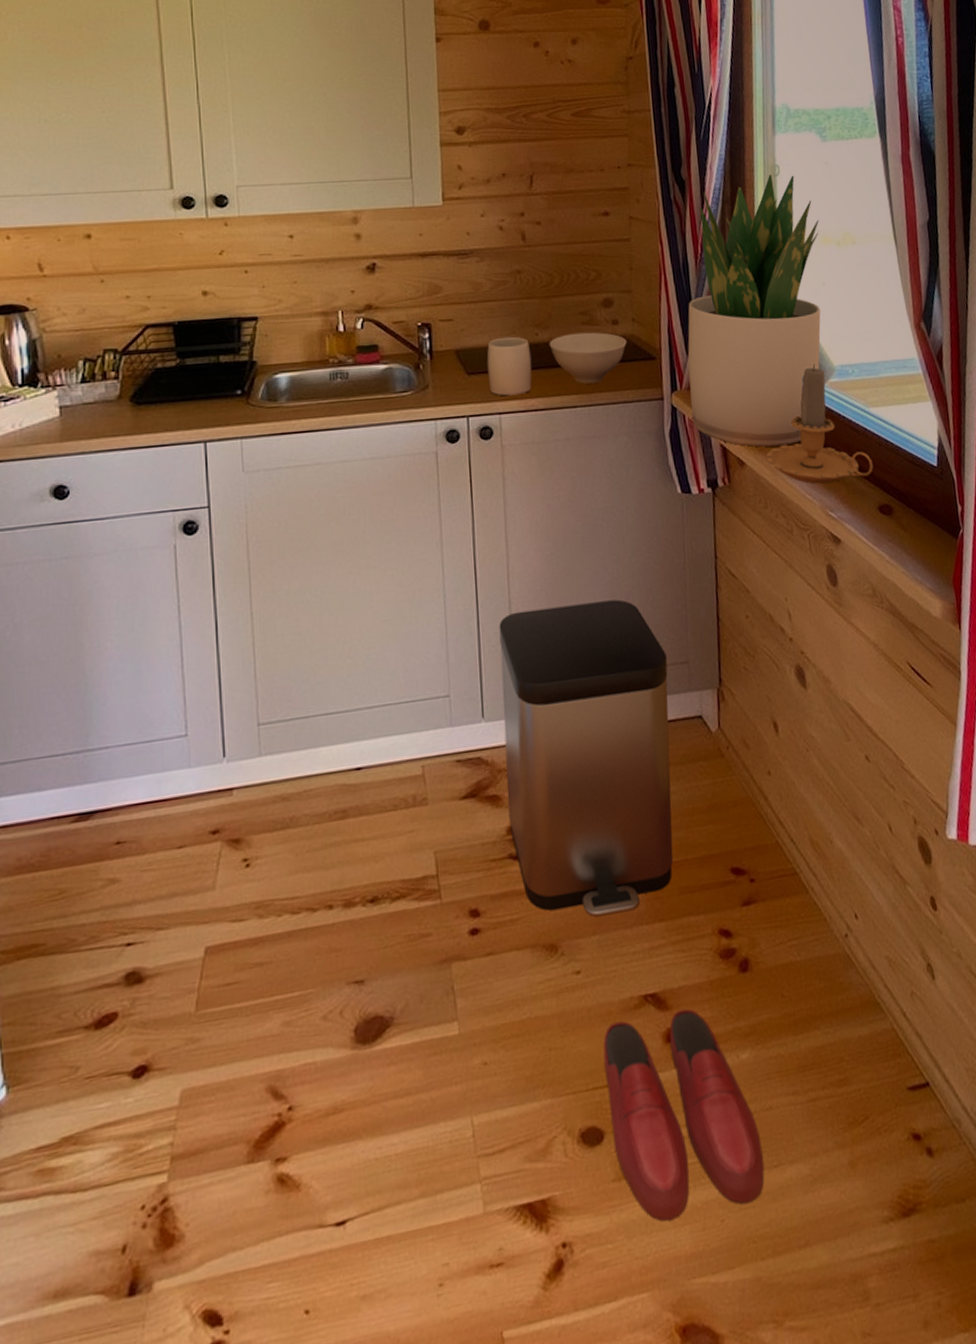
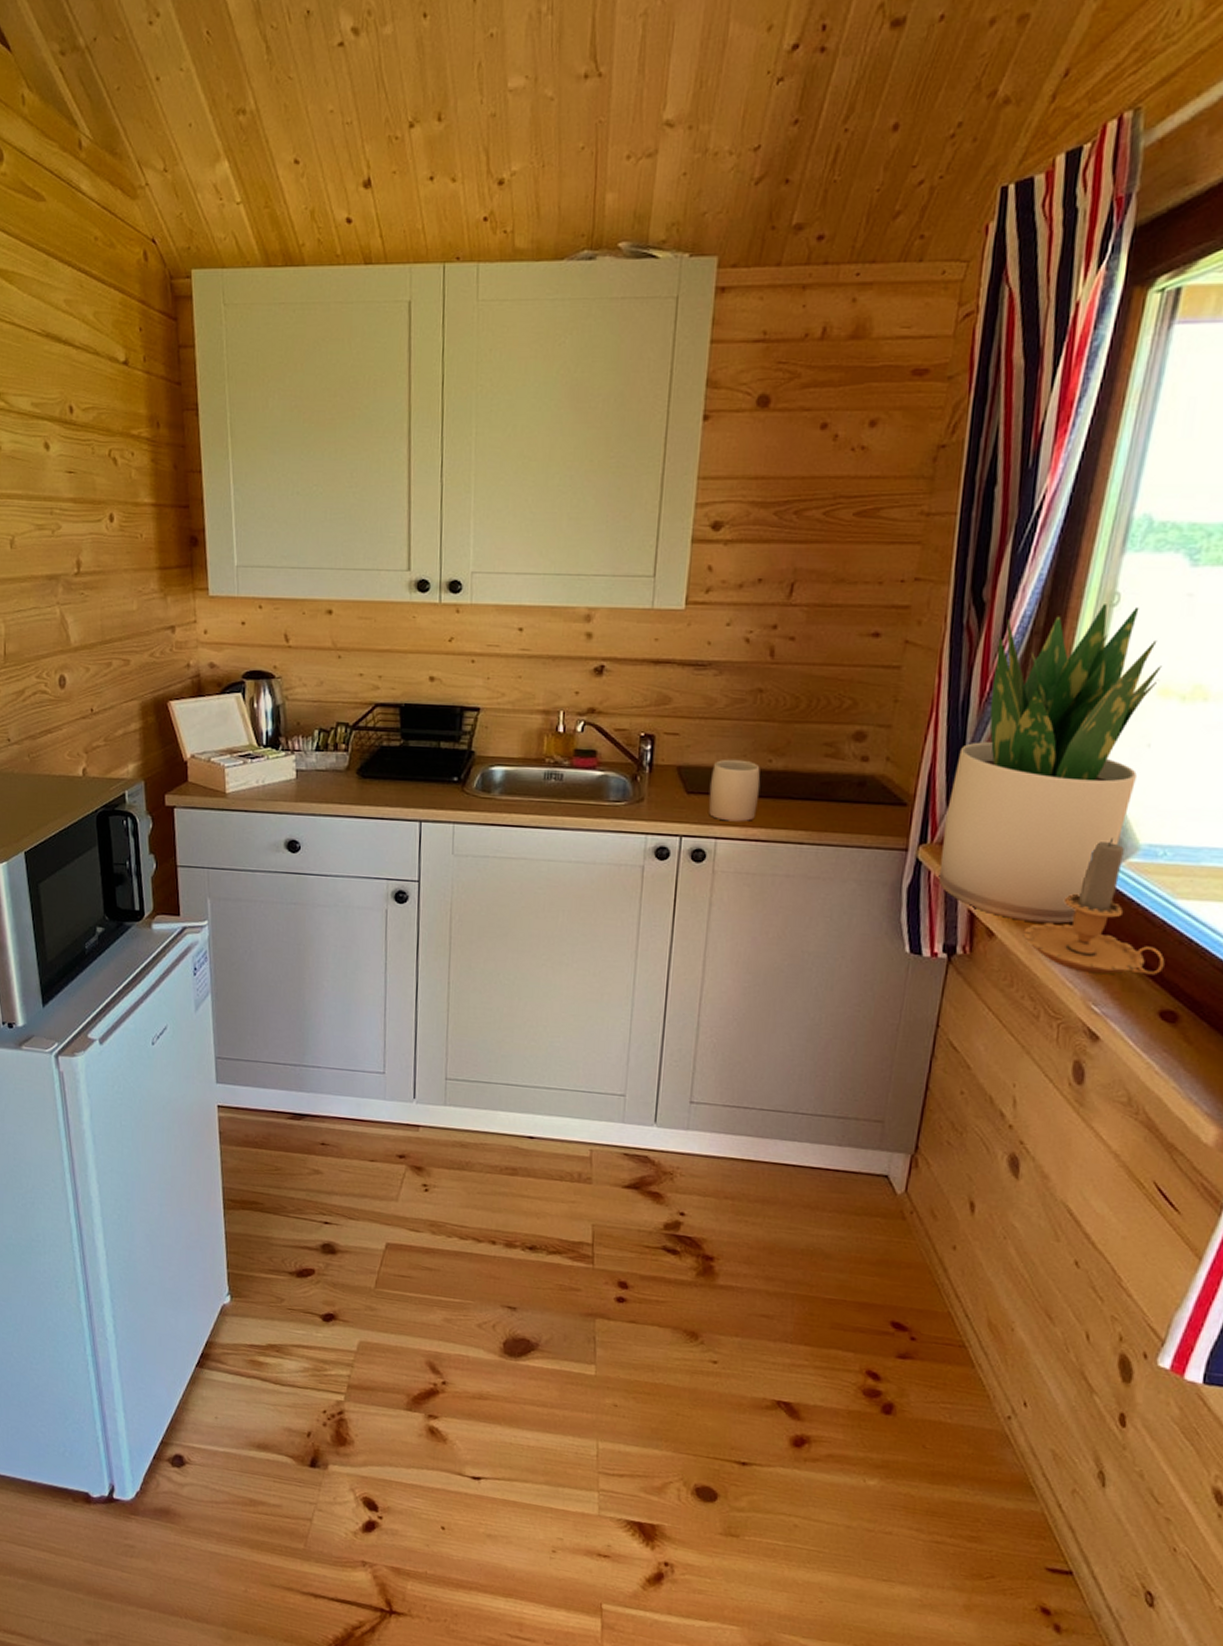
pedal bin: present [499,599,673,918] -> none [667,1034,861,1328]
bowl: present [549,332,627,384] -> none [782,765,876,822]
slippers: present [603,1008,765,1222] -> none [726,1413,874,1599]

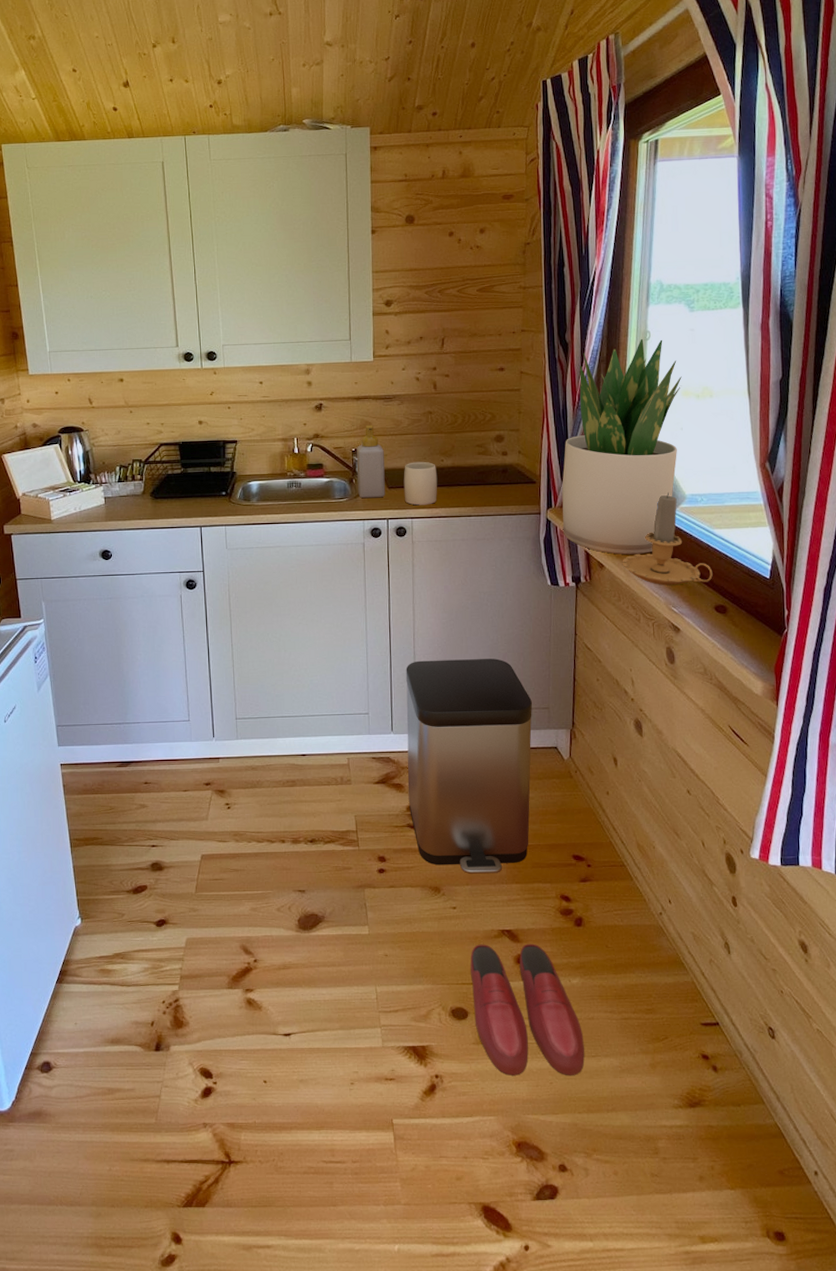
soap bottle: none [642,700,686,806] -> present [356,424,385,499]
pedal bin: none [667,1034,861,1328] -> present [406,658,533,874]
slippers: none [726,1413,874,1599] -> present [470,943,585,1076]

